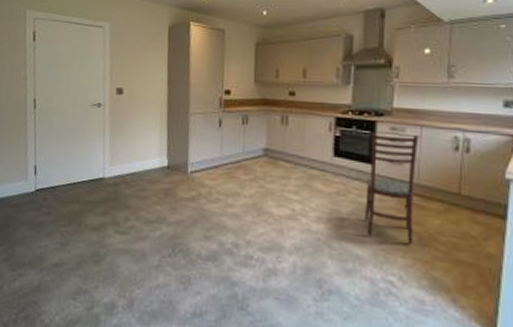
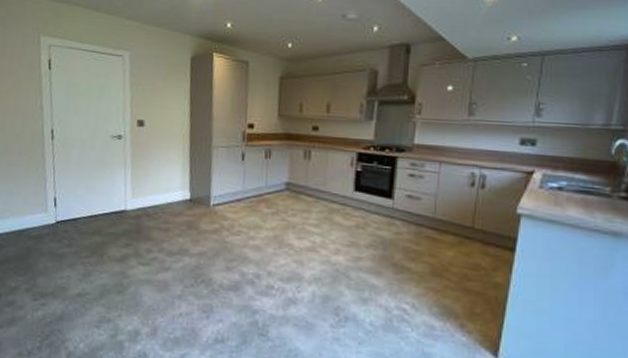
dining chair: present [365,131,419,244] -> none [382,167,438,274]

